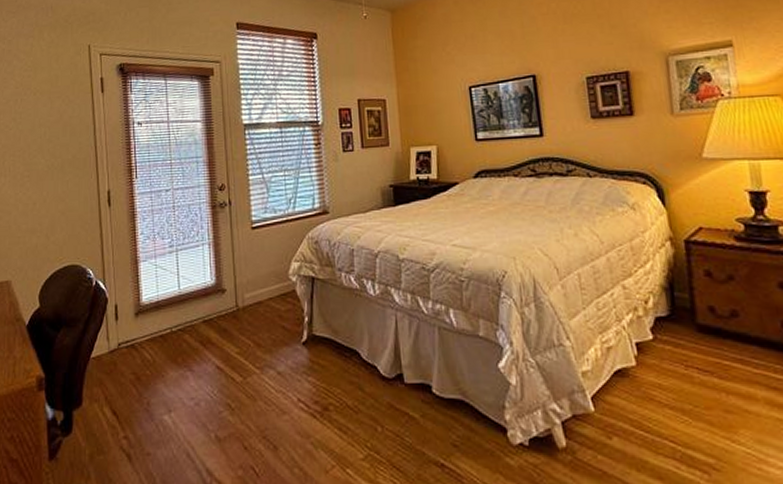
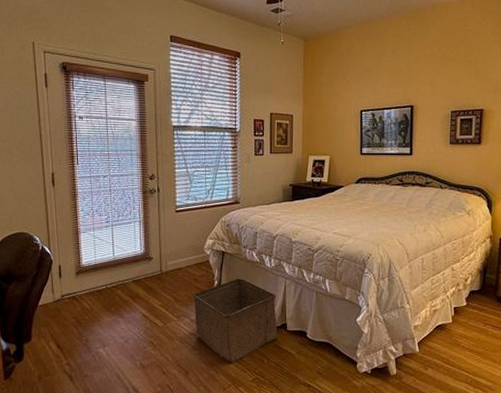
storage bin: none [278,312,393,435] -> present [193,278,278,364]

